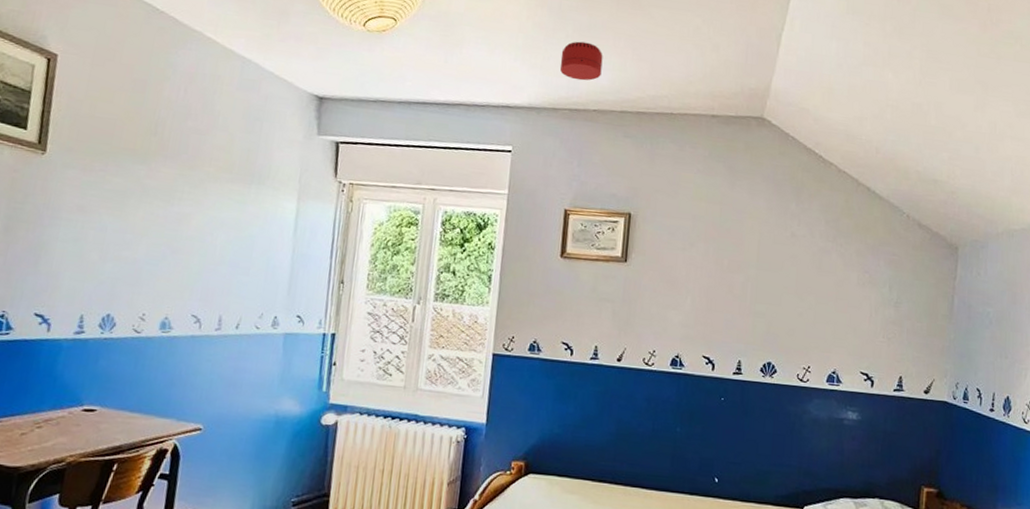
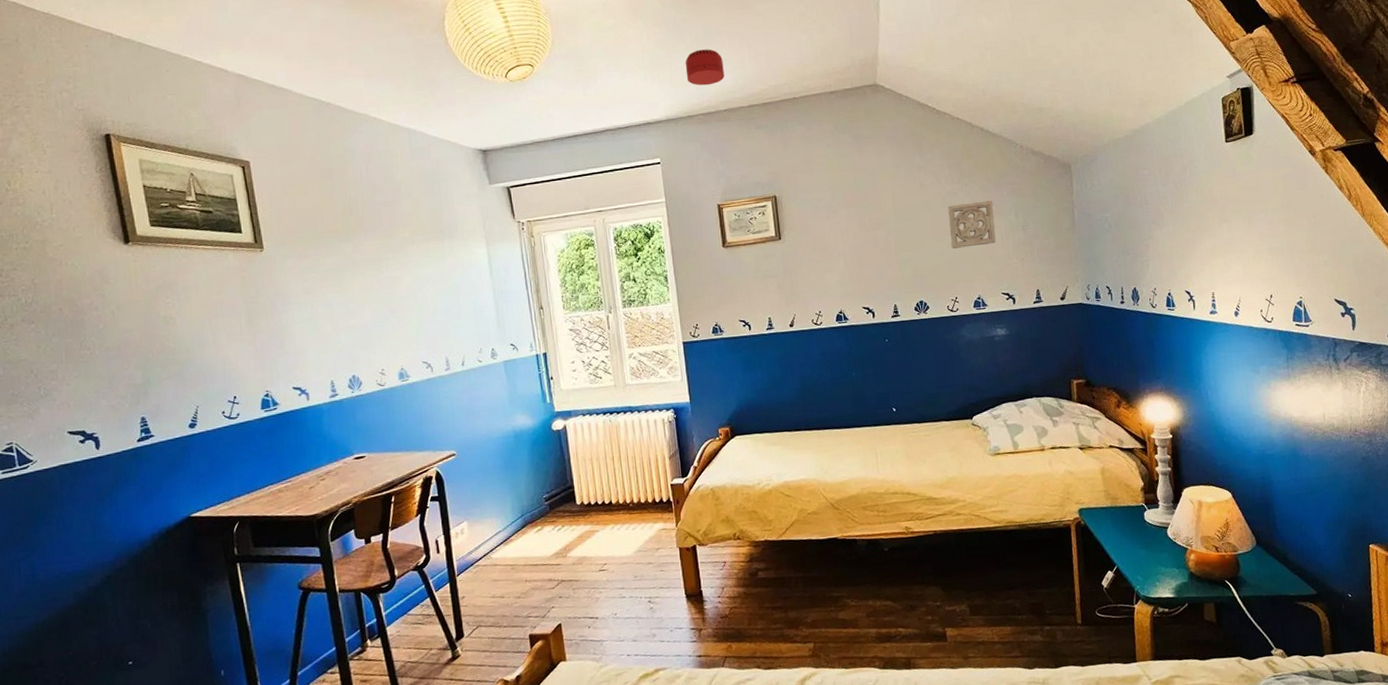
wall ornament: none [813,263,867,315] -> present [948,200,996,249]

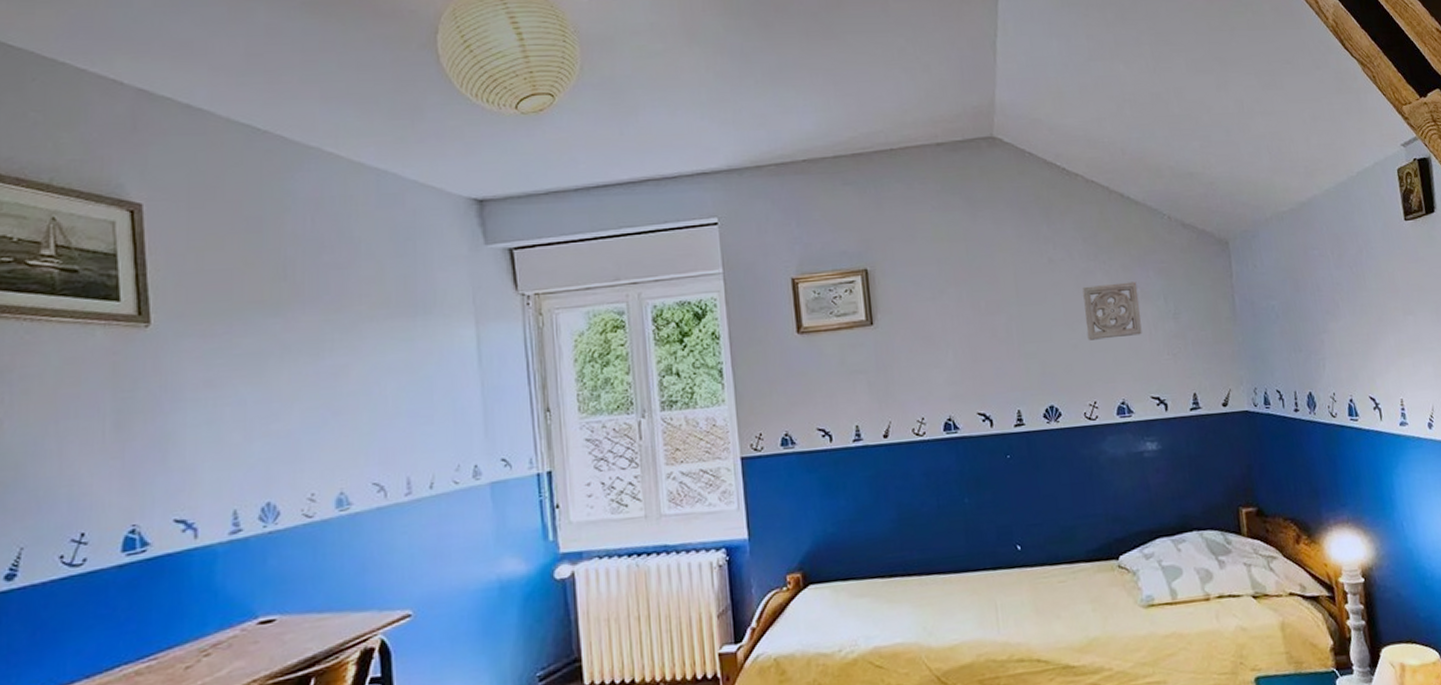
smoke detector: present [685,49,725,86] -> none [753,85,804,130]

